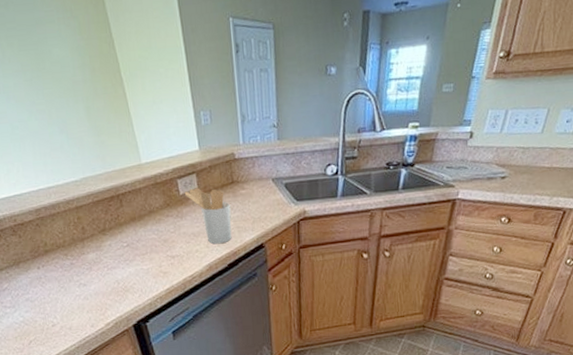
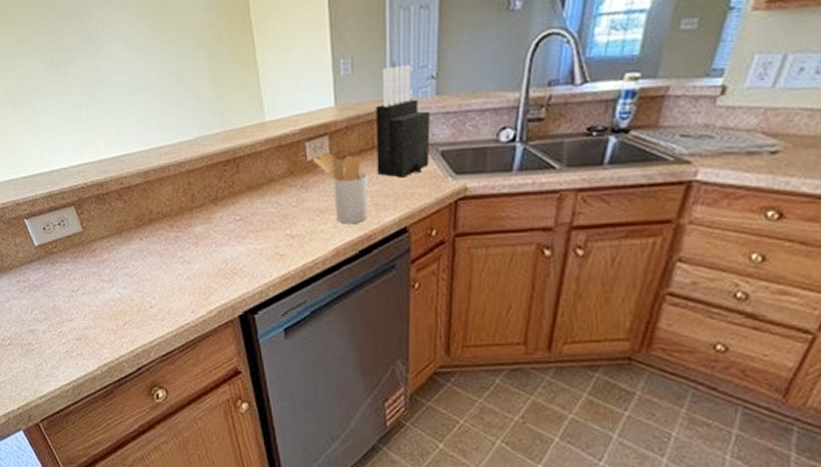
knife block: none [232,116,276,206] -> present [376,65,430,178]

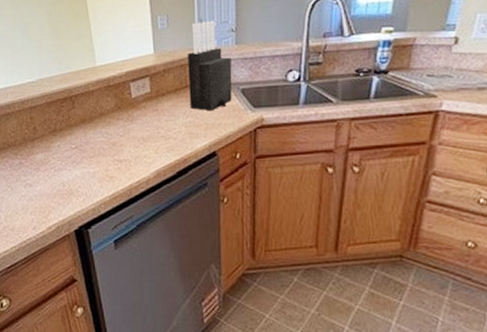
utensil holder: present [312,153,368,223] -> none [136,91,183,149]

